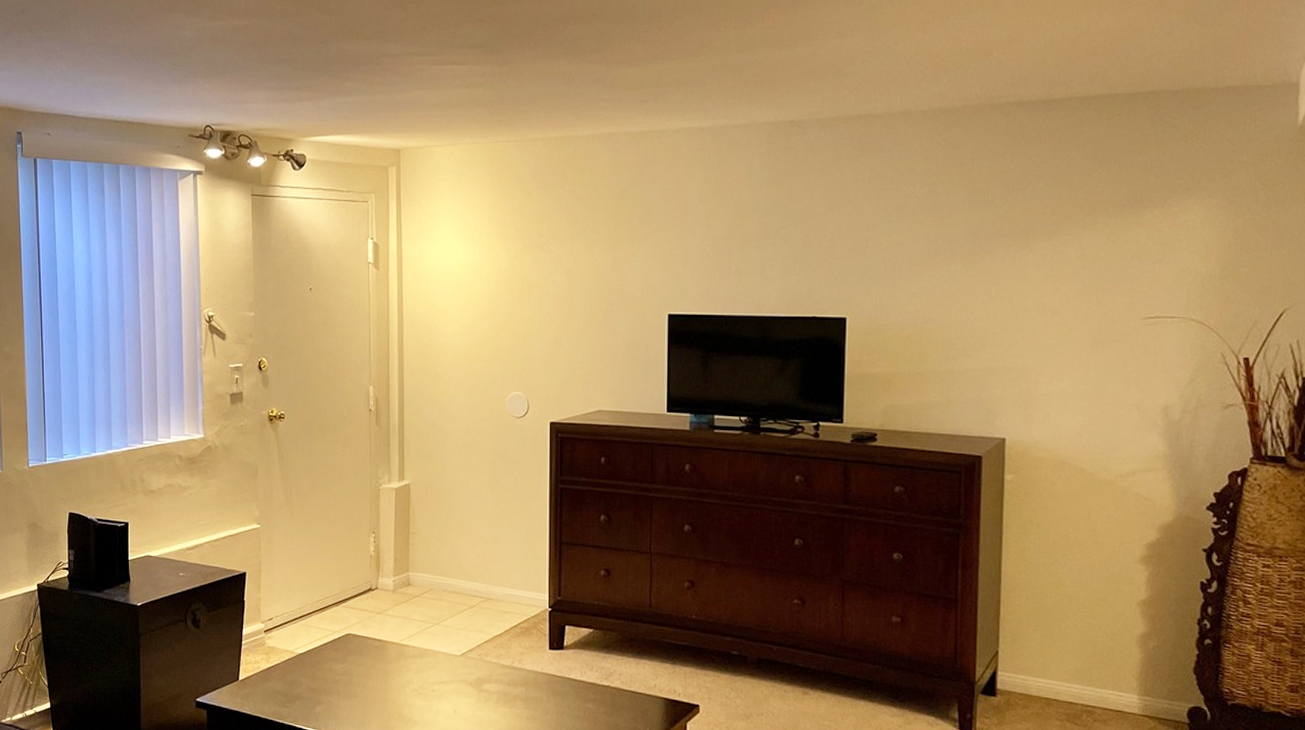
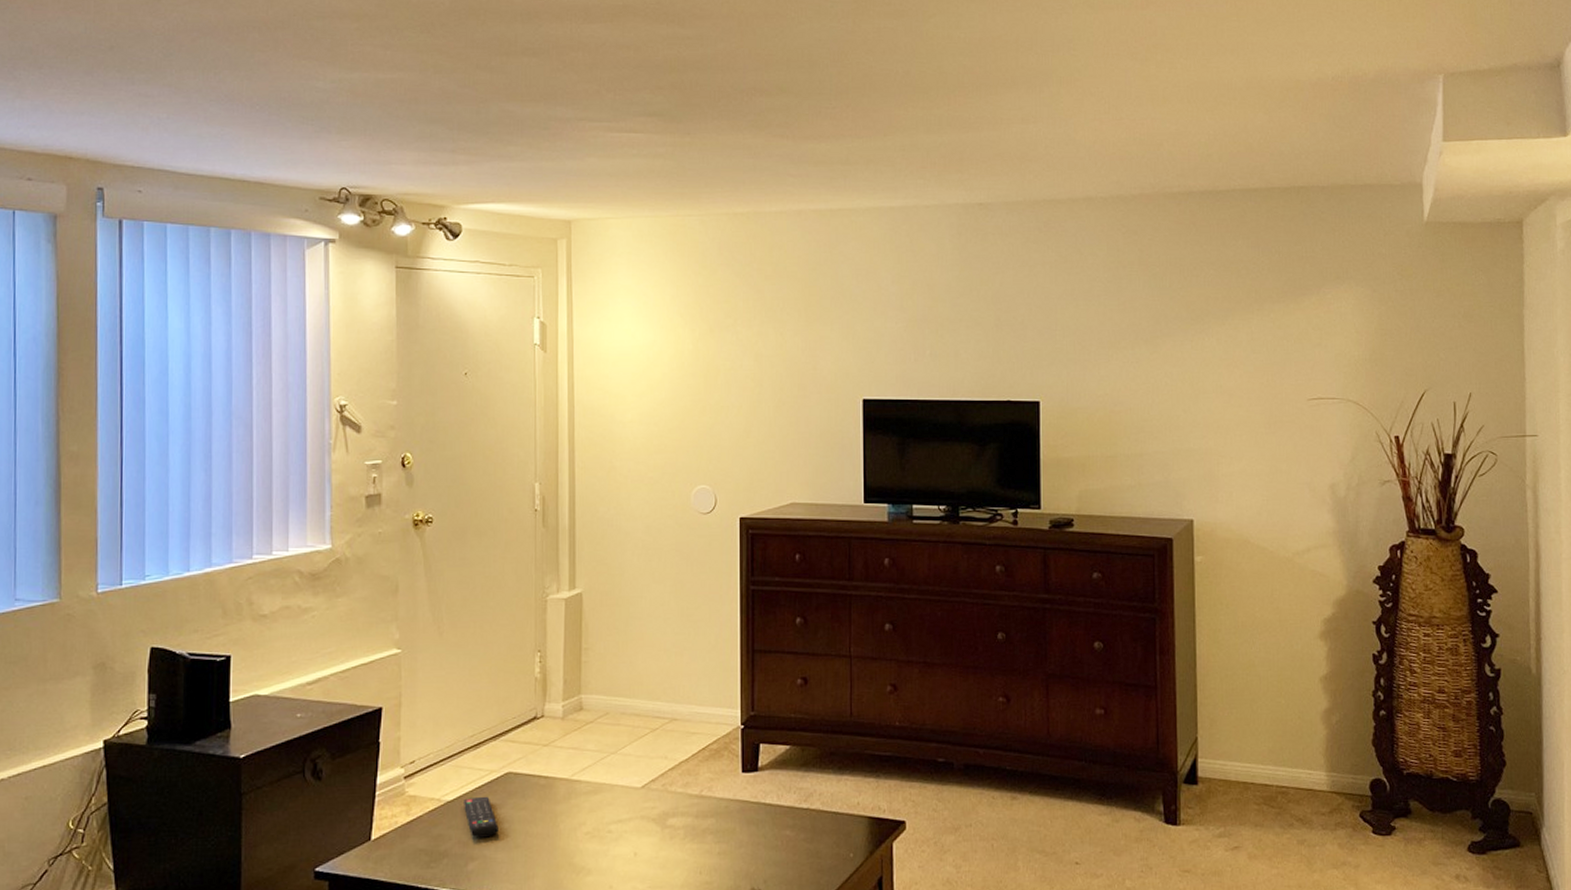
remote control: none [312,652,341,686] -> present [464,796,499,838]

